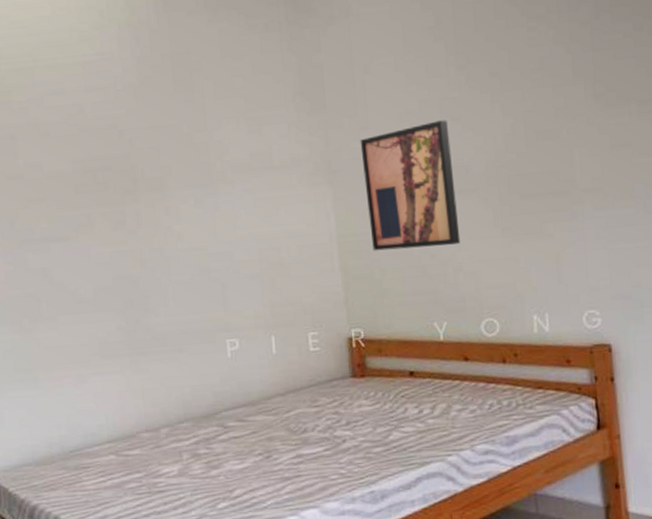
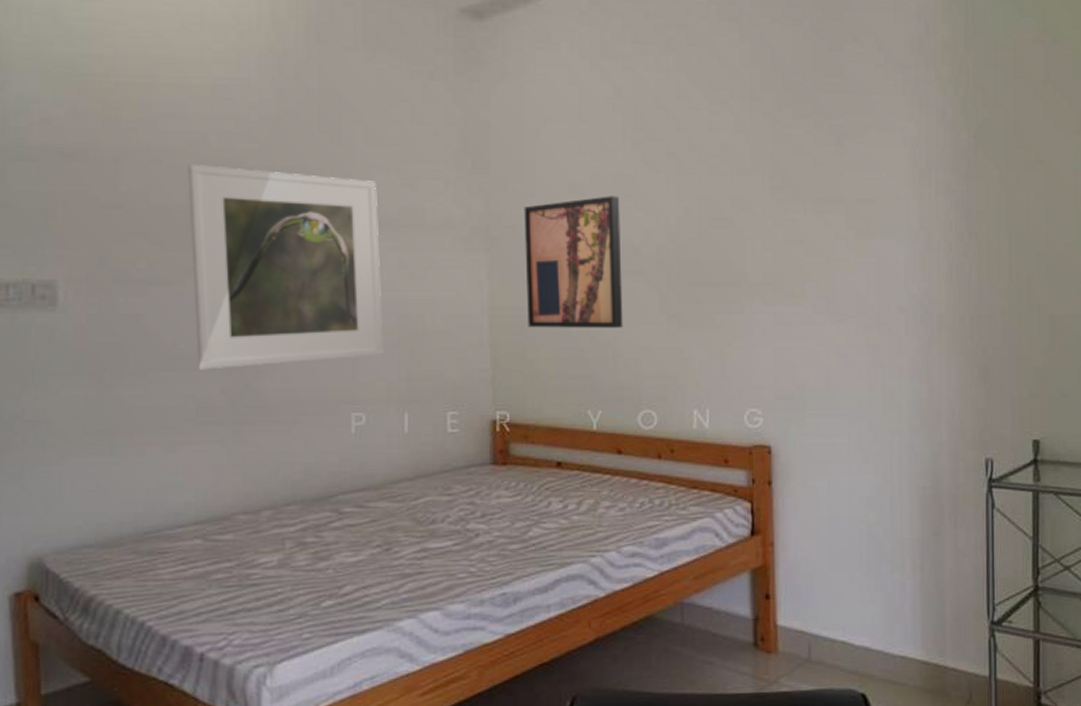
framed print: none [70,131,249,311] -> present [188,165,384,370]

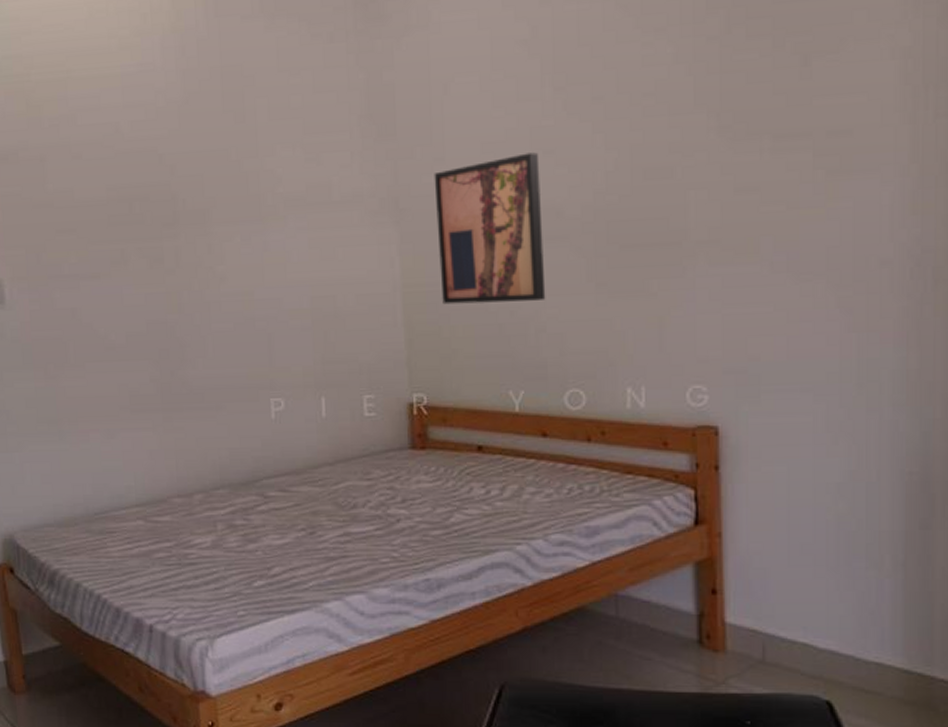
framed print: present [188,165,384,370] -> none [105,156,298,360]

